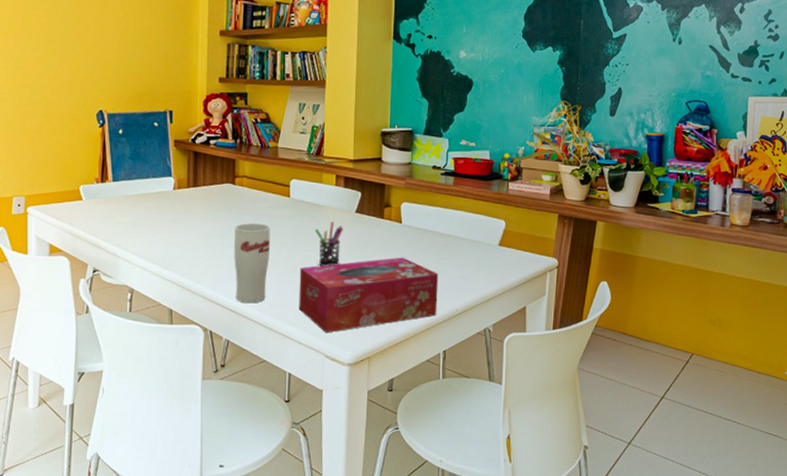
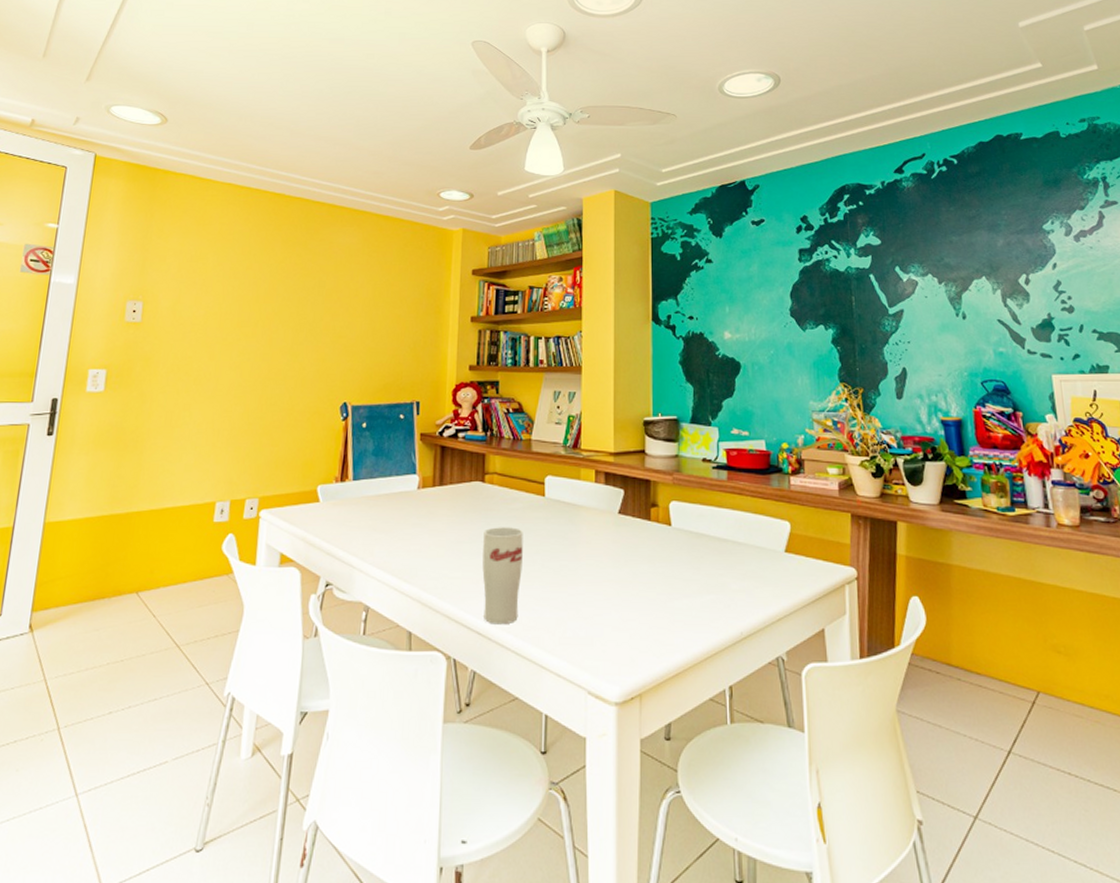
tissue box: present [298,257,439,333] -> none [556,566,719,663]
pen holder: present [315,222,343,267] -> none [574,525,605,579]

